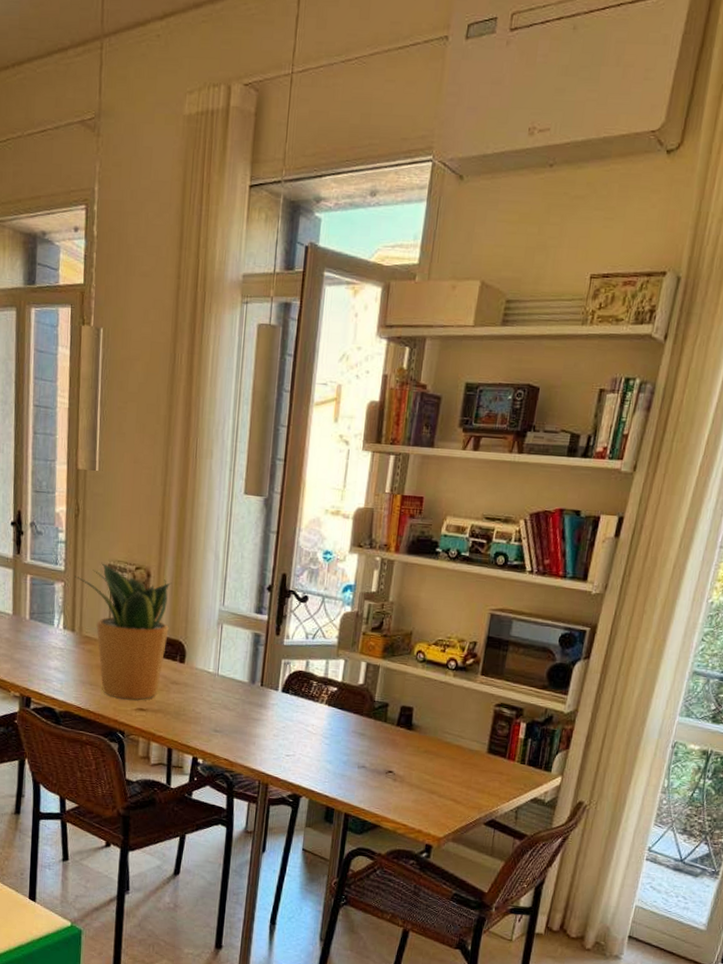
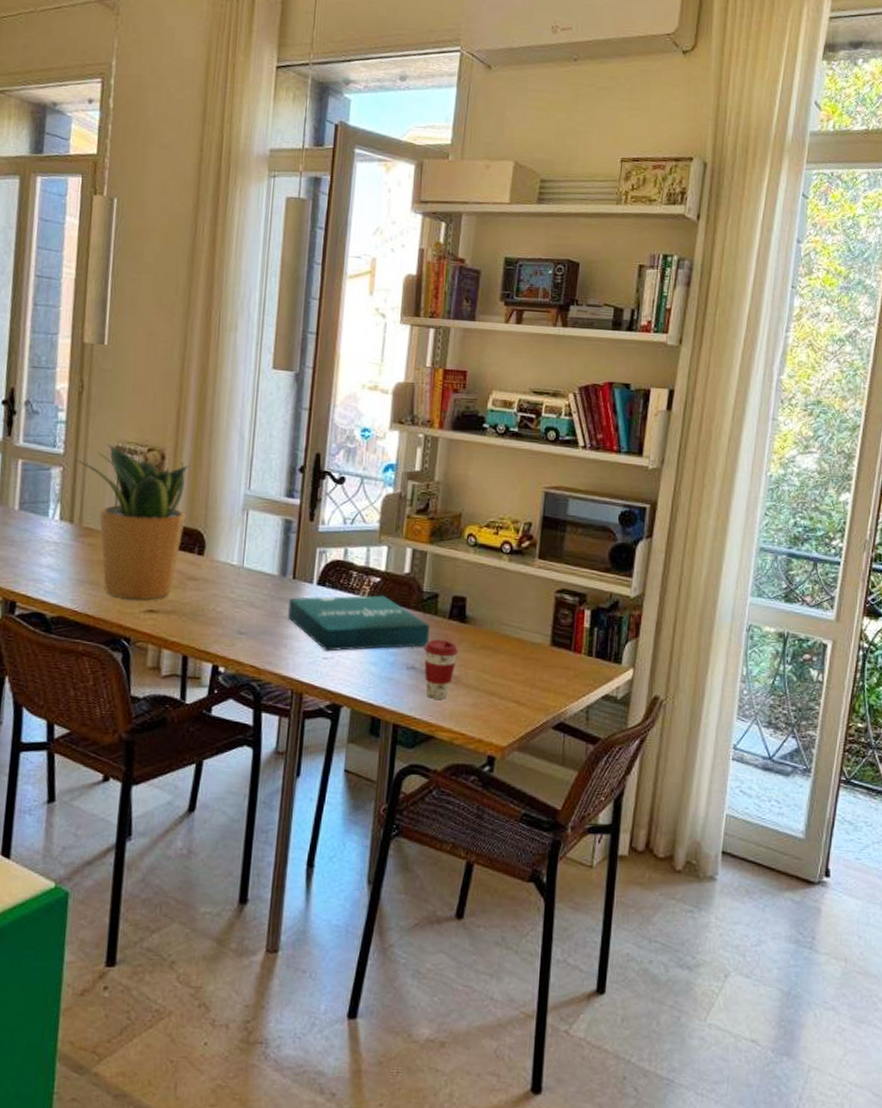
pizza box: none [256,702,379,750] -> present [288,595,430,652]
coffee cup: none [373,743,404,795] -> present [424,639,458,699]

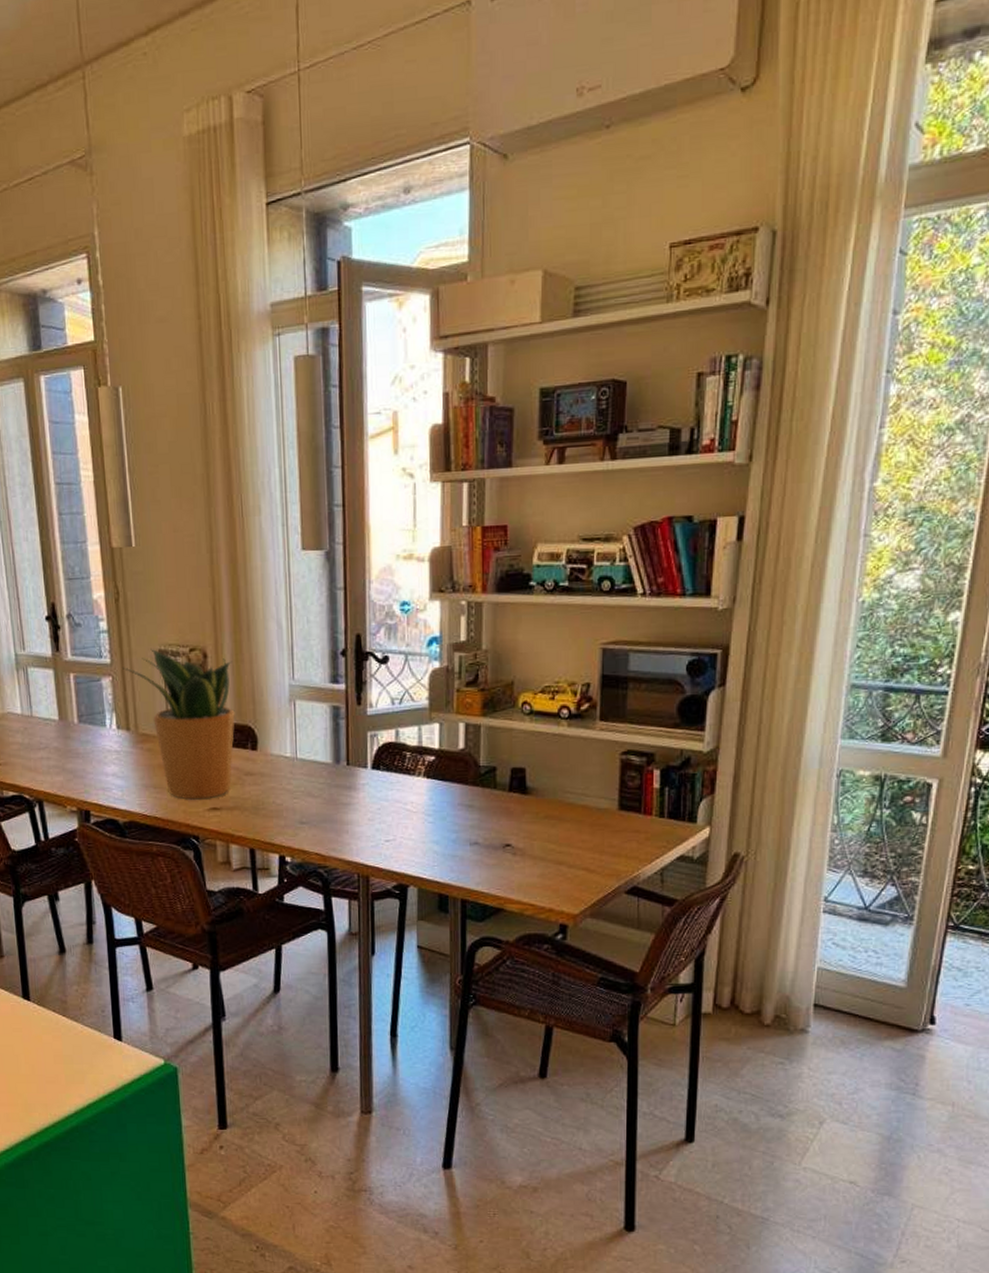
pizza box: present [288,595,430,652] -> none [346,774,490,834]
coffee cup: present [424,639,458,699] -> none [486,813,521,872]

